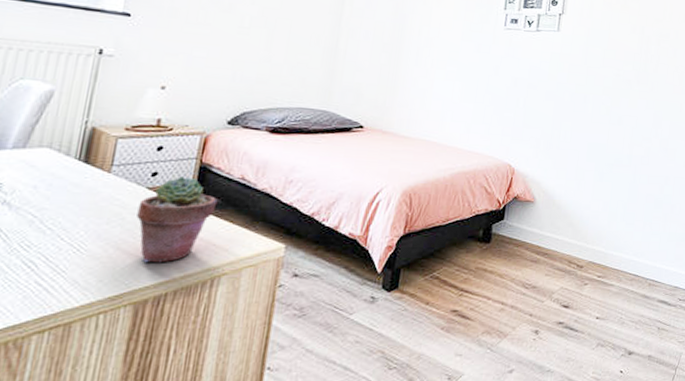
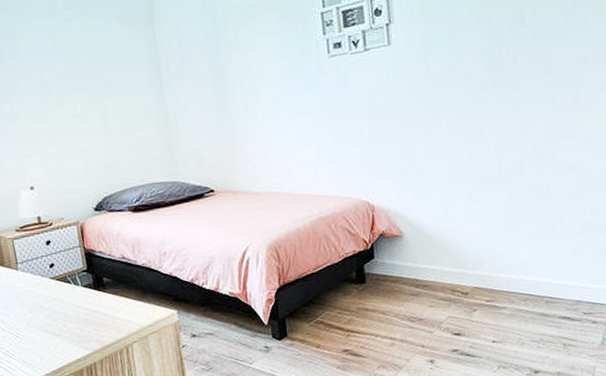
potted succulent: present [136,176,218,263] -> none [48,264,110,341]

